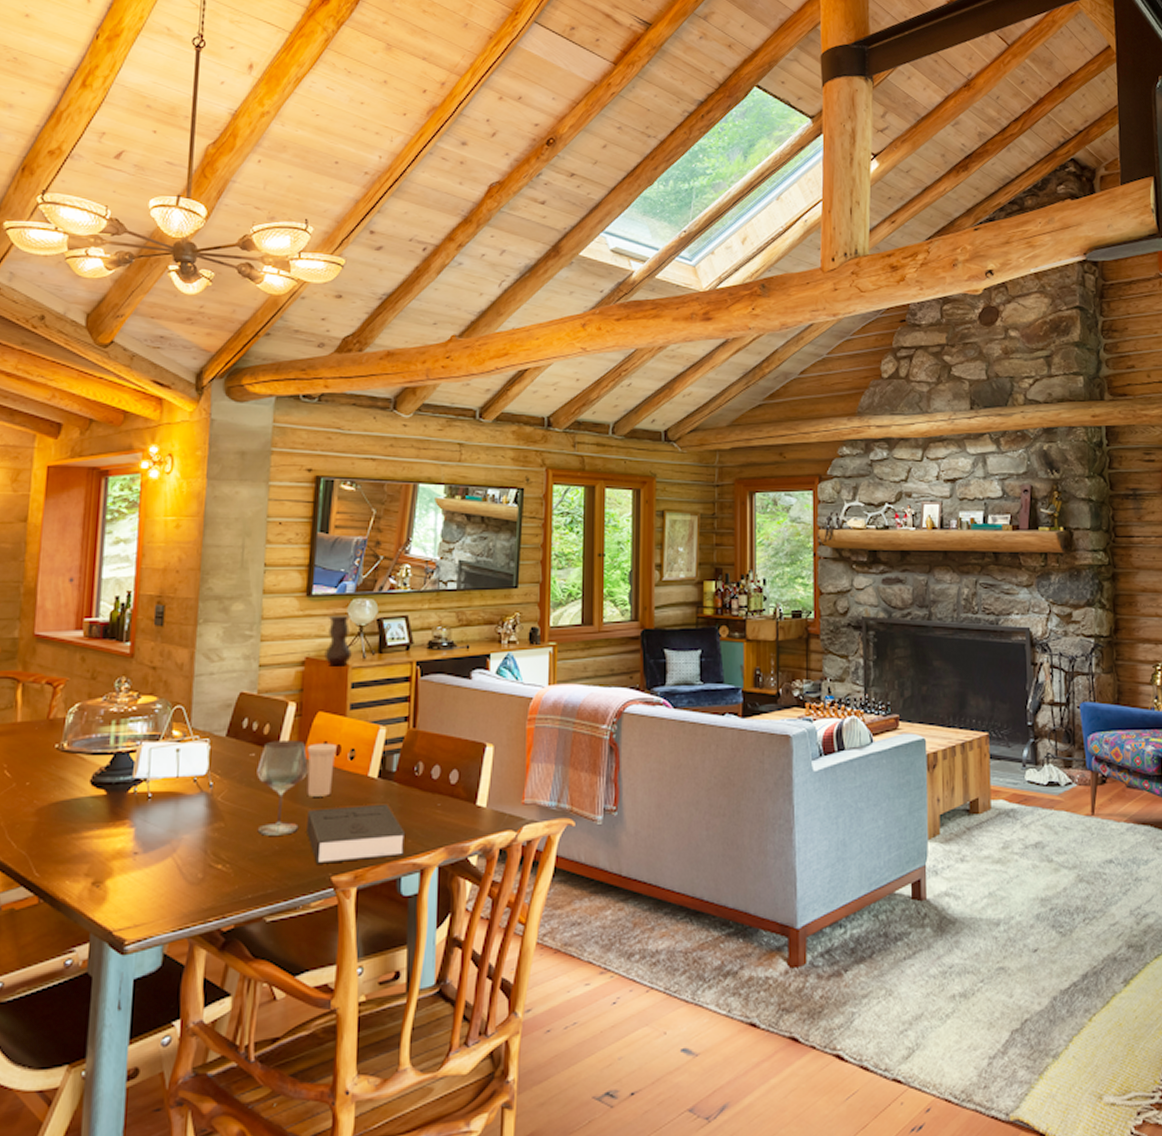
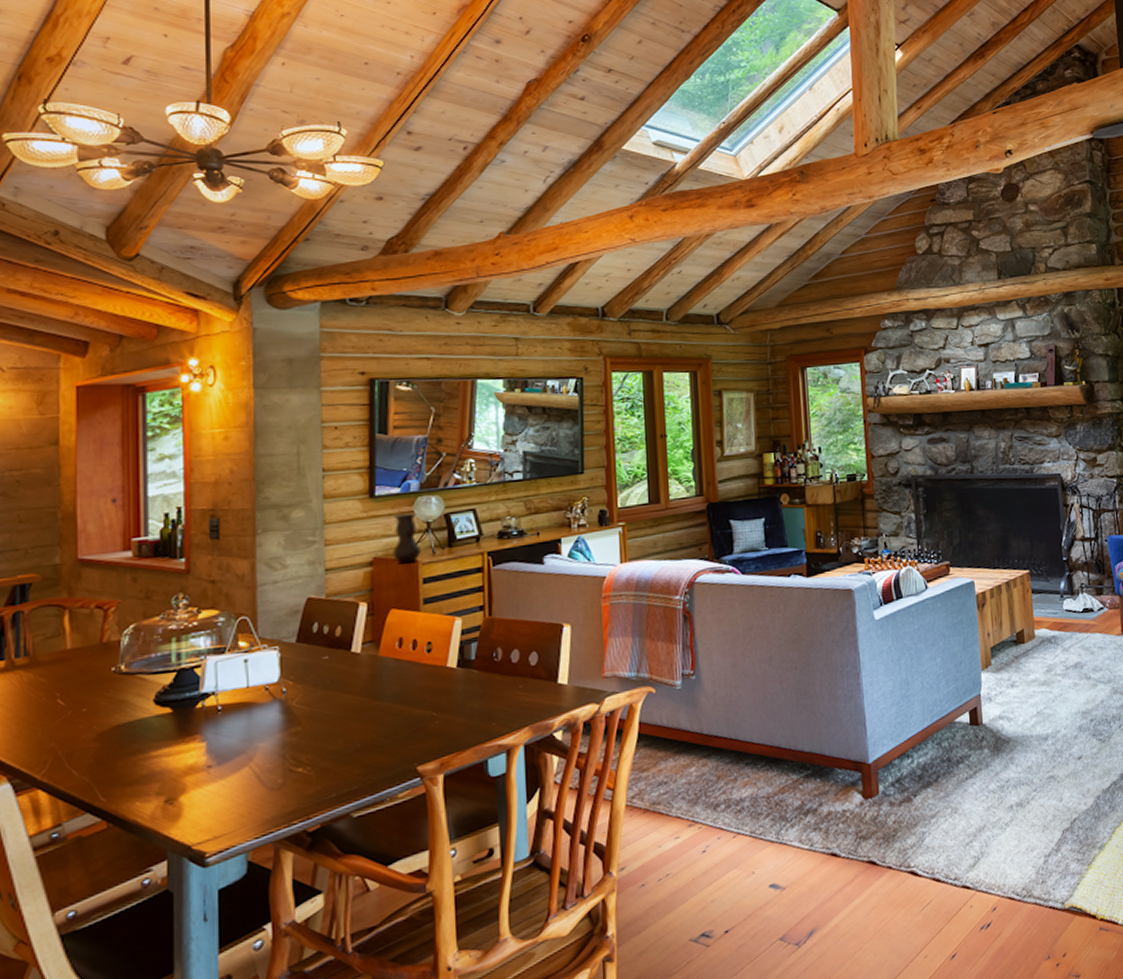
wine glass: present [257,740,308,836] -> none [331,639,385,735]
cup: present [307,743,337,797] -> none [382,638,413,693]
booklet: present [307,803,406,864] -> none [387,691,489,757]

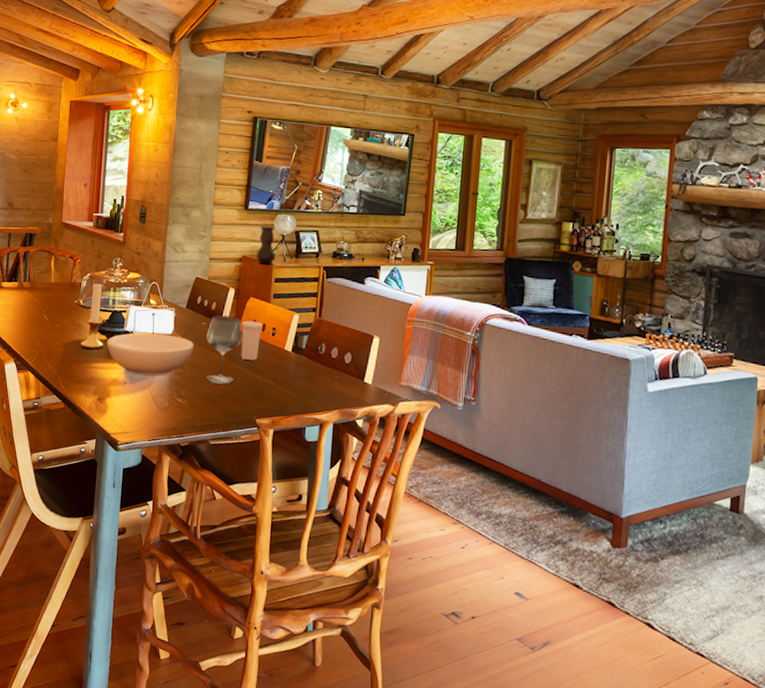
candle holder: none [127,633,169,734] -> present [80,282,104,350]
bowl: none [172,683,315,752] -> present [106,333,194,377]
wine glass: none [331,639,385,735] -> present [205,315,242,385]
cup: none [382,638,413,693] -> present [240,320,263,361]

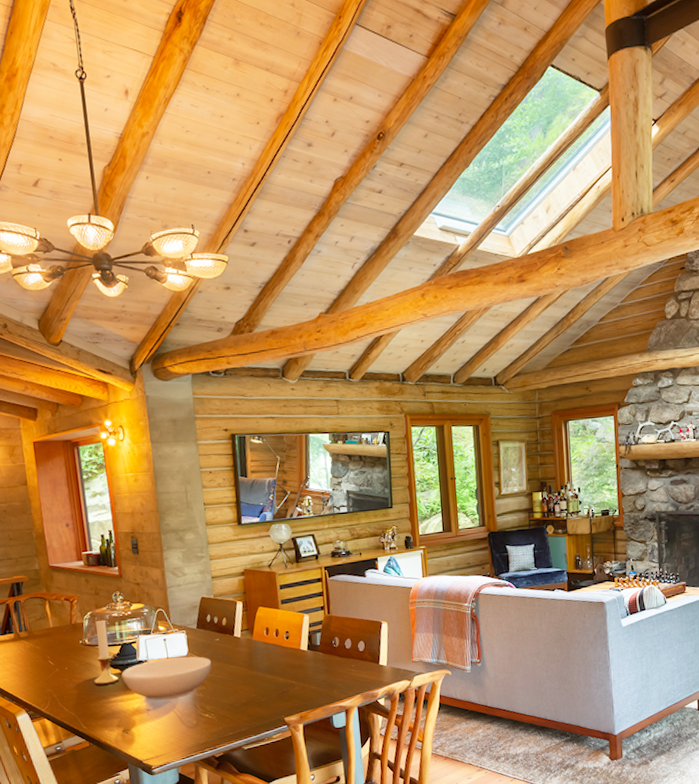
wine glass: present [205,315,242,385] -> none [222,628,258,694]
cup: present [240,320,263,361] -> none [255,628,276,666]
vase: present [256,226,277,265] -> none [256,537,277,575]

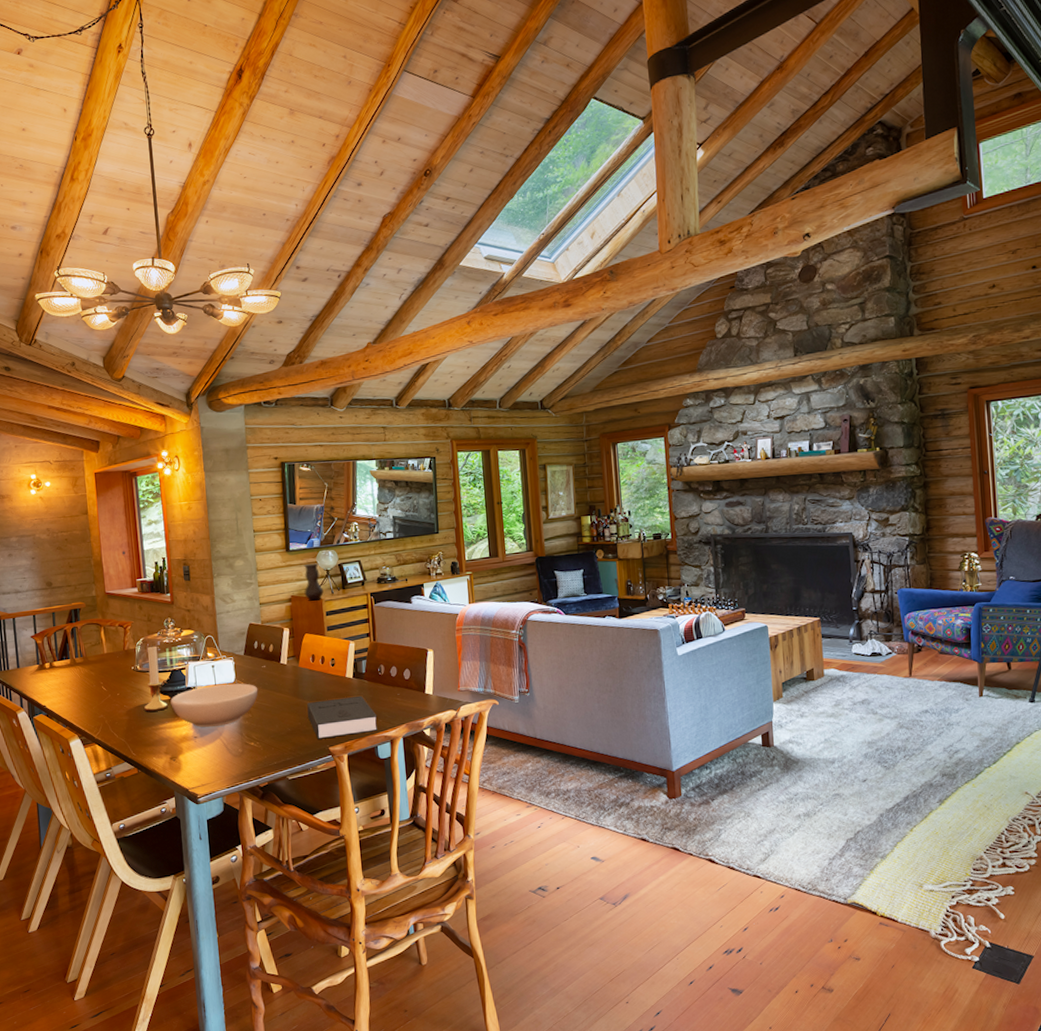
vase: none [256,537,277,575] -> present [303,563,324,601]
booklet: none [261,667,332,710] -> present [307,695,377,739]

